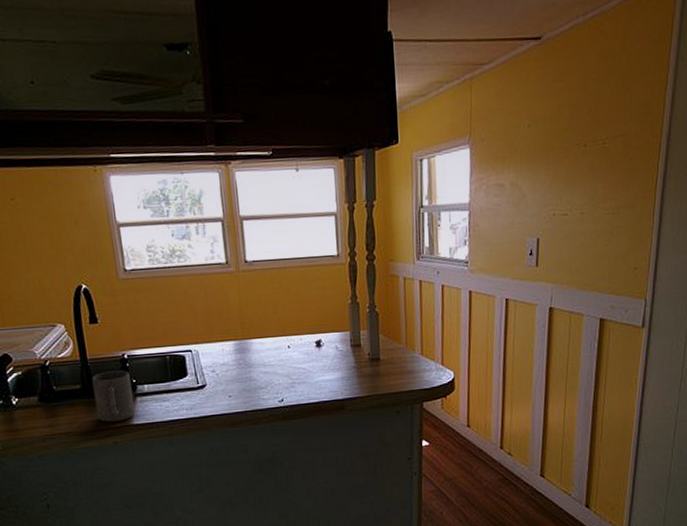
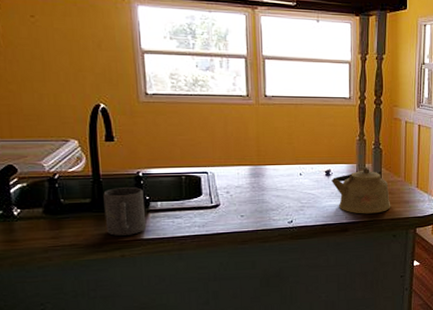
kettle: none [323,333,392,389] -> present [331,166,391,214]

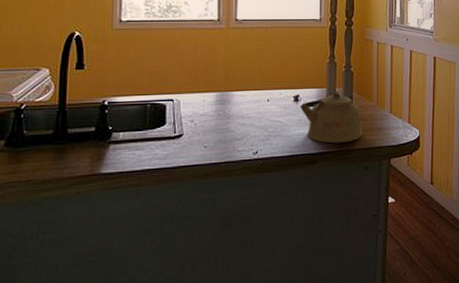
mug: present [103,187,147,236] -> none [65,117,107,170]

